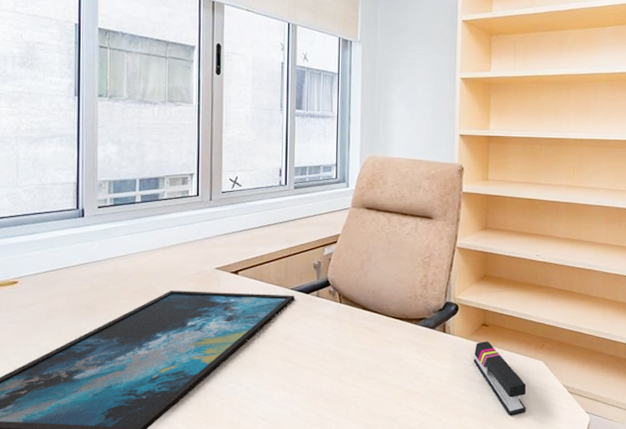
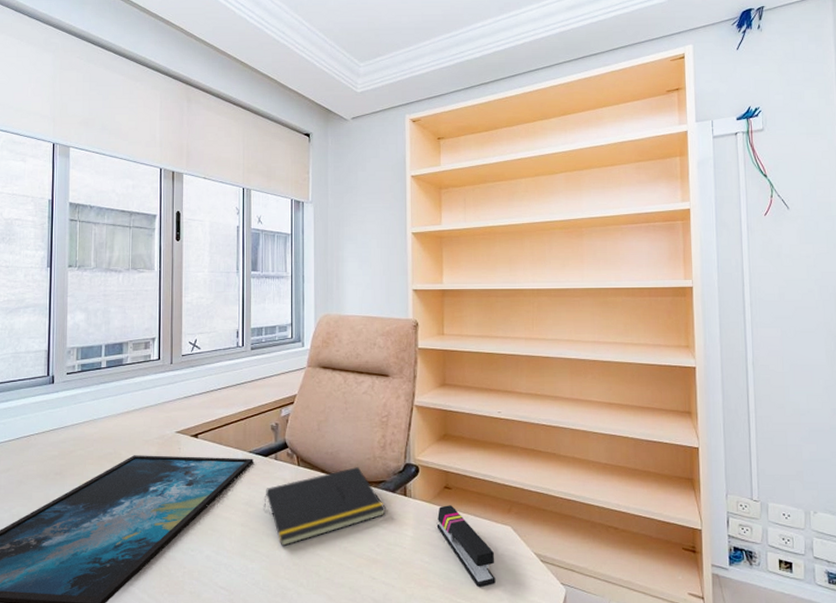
notepad: none [304,304,425,380] -> present [263,466,386,547]

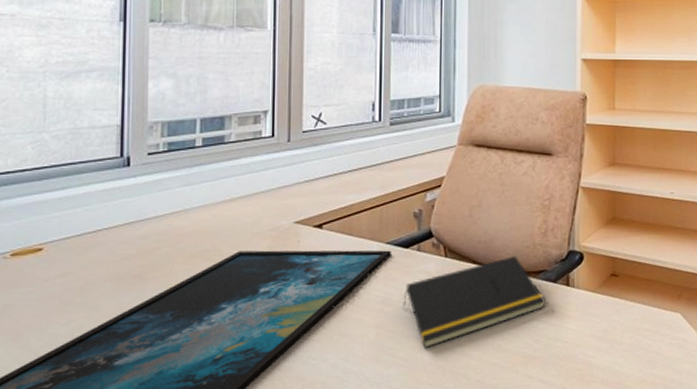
stapler: present [436,505,496,587] -> none [601,294,663,379]

